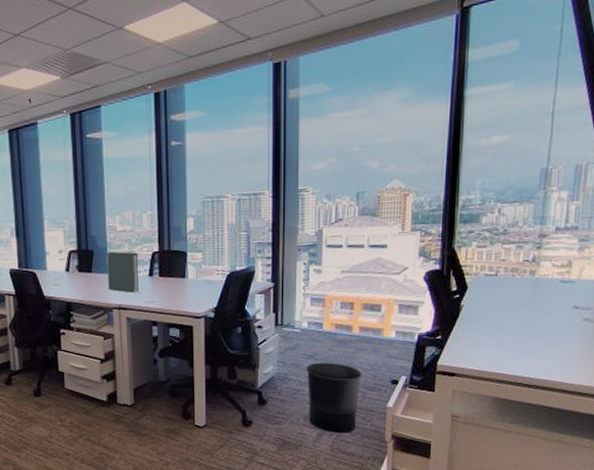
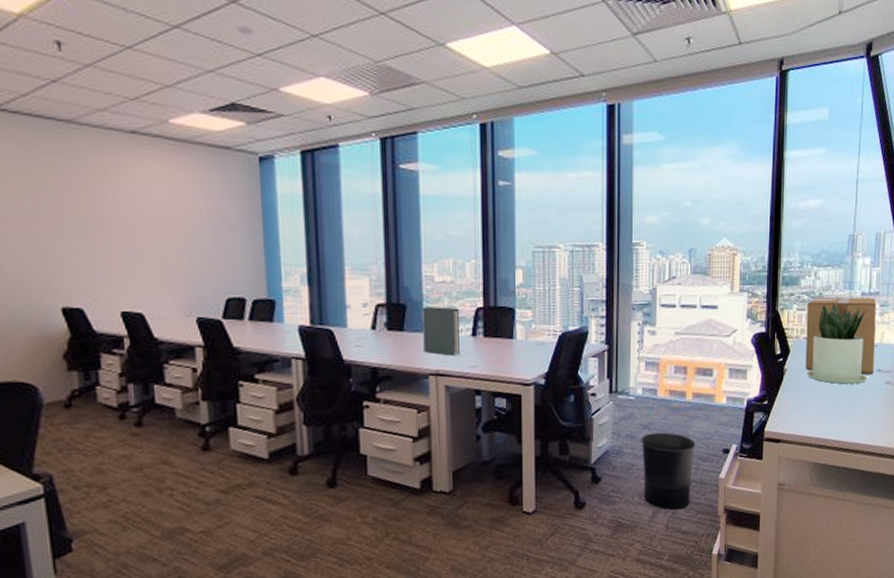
books: present [70,306,110,331] -> none [375,372,425,403]
box: none [485,232,574,312] -> present [805,297,876,375]
planter: none [486,239,562,321] -> present [806,303,868,384]

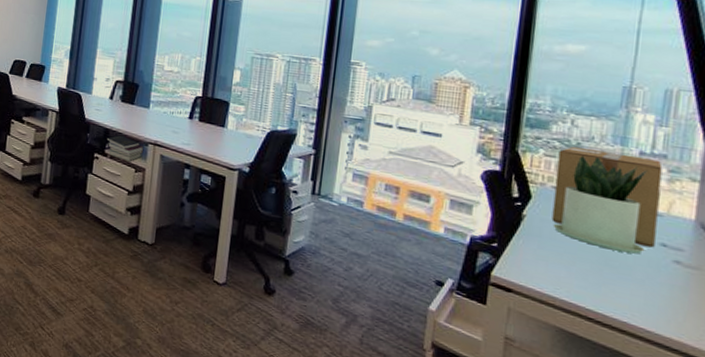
books: none [375,372,425,403] -> present [106,135,144,162]
binder: present [422,307,460,356] -> none [147,89,181,132]
waste bin: present [641,432,696,510] -> none [338,242,403,329]

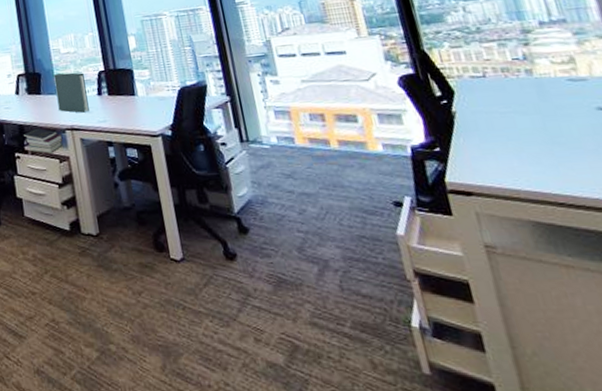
binder: none [147,89,181,132] -> present [54,73,89,113]
box: present [552,146,663,248] -> none [462,26,592,115]
planter: present [553,156,648,255] -> none [482,36,585,127]

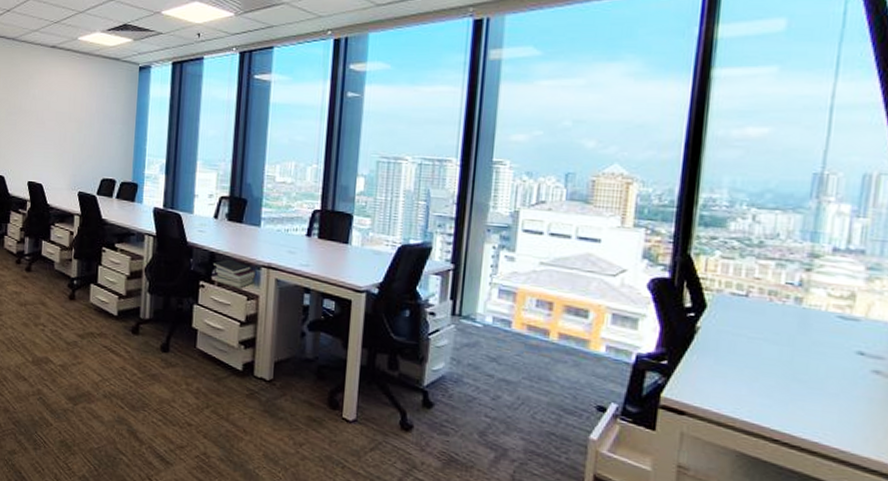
binder: present [54,73,89,113] -> none [259,204,296,252]

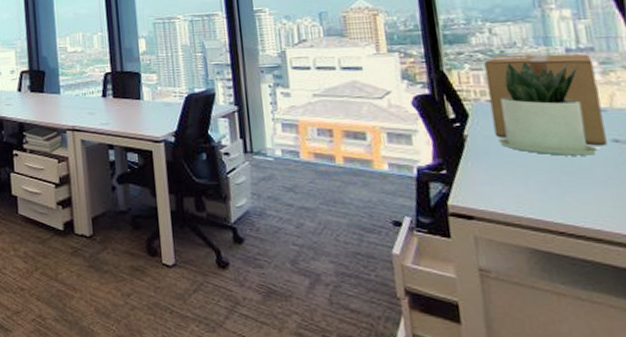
box: none [730,245,860,357] -> present [484,54,607,146]
planter: none [731,255,842,365] -> present [497,61,599,156]

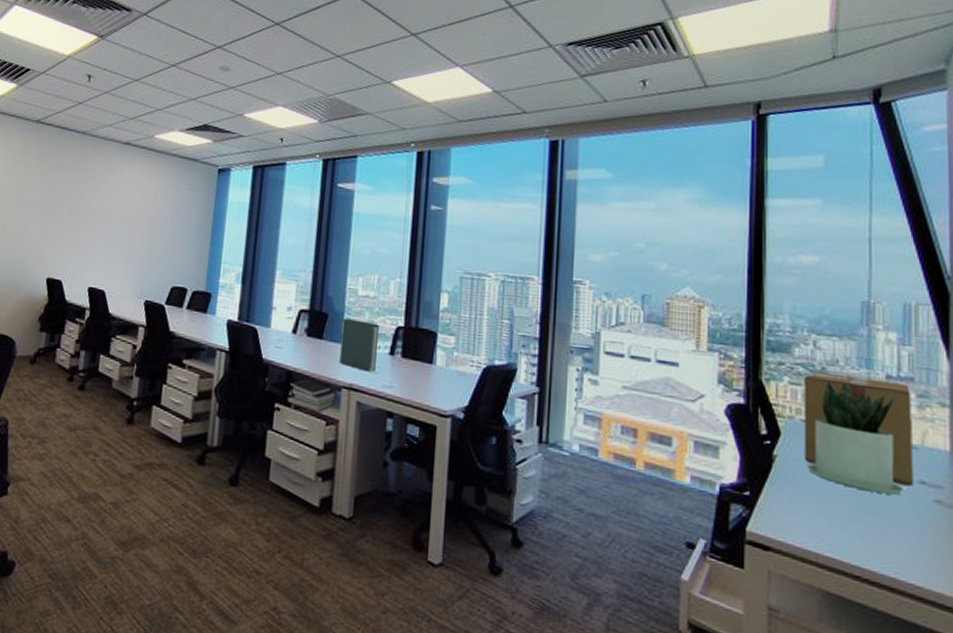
binder: none [58,72,92,114] -> present [339,319,379,372]

